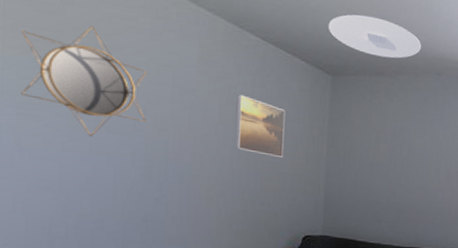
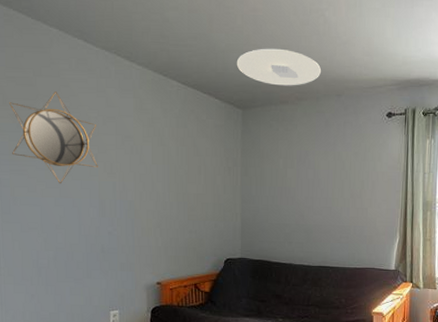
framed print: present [235,94,286,158] -> none [165,136,205,190]

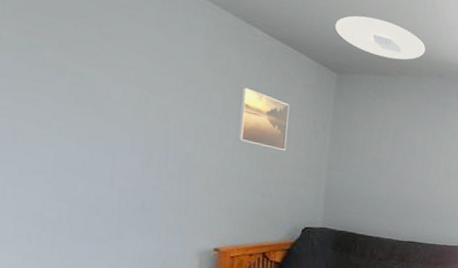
home mirror: present [9,92,98,184] -> none [18,13,150,123]
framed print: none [165,136,205,190] -> present [238,87,290,151]

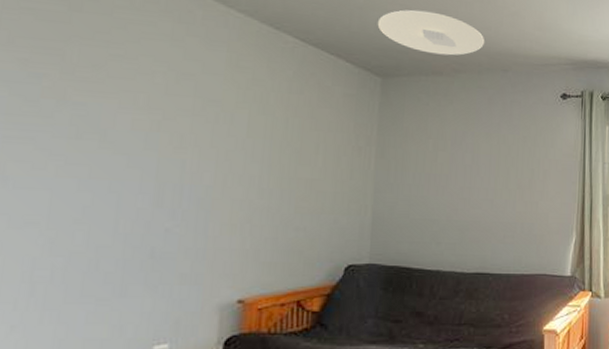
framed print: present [238,87,290,151] -> none [266,103,327,174]

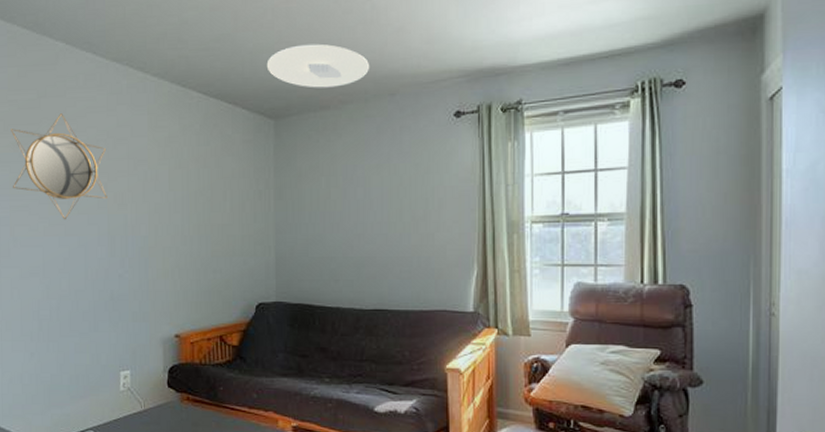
home mirror: none [11,34,164,160] -> present [11,113,107,220]

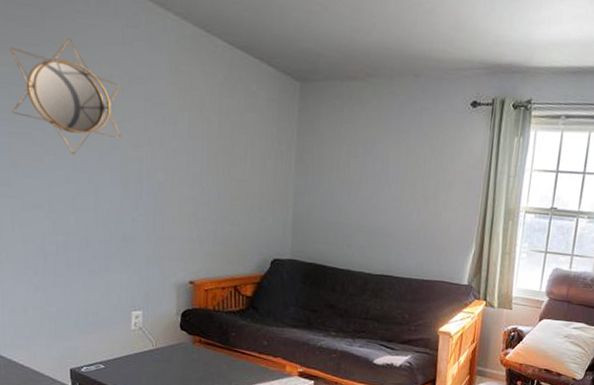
ceiling light: present [266,43,369,88] -> none [296,8,398,59]

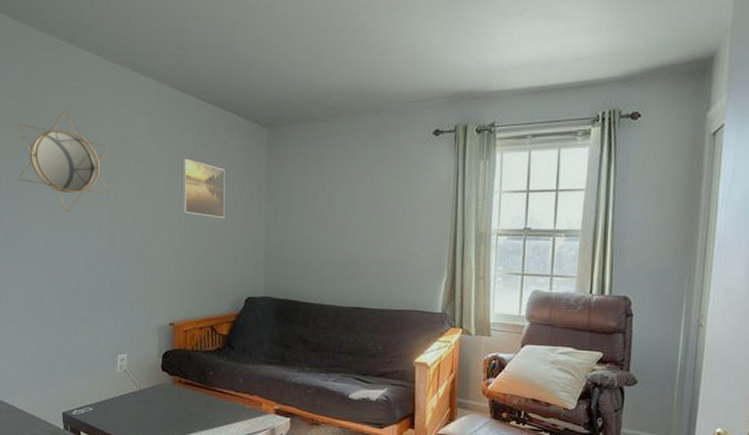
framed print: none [204,106,253,176] -> present [181,158,225,219]

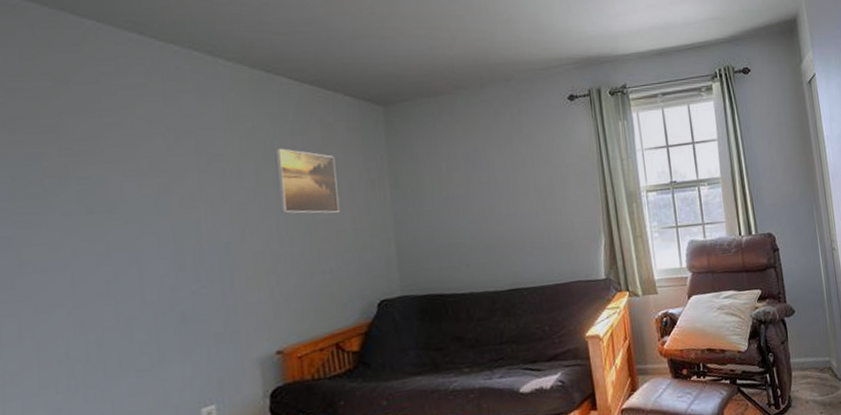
home mirror: present [17,111,109,213] -> none [11,104,170,233]

